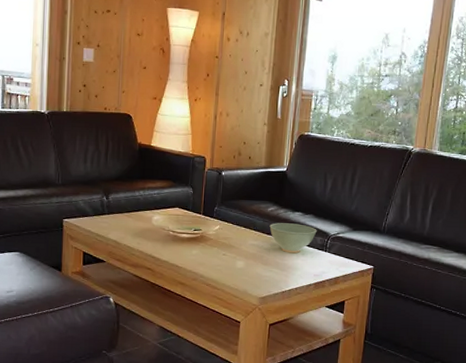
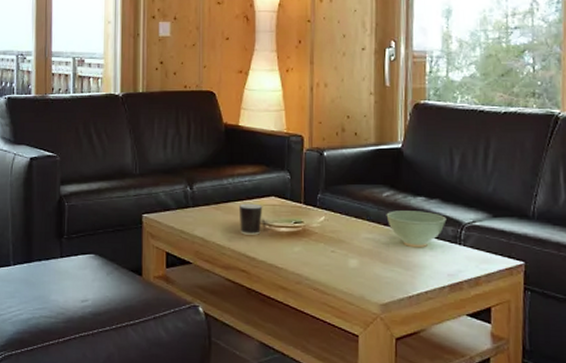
mug: none [147,212,169,240] -> present [238,203,263,236]

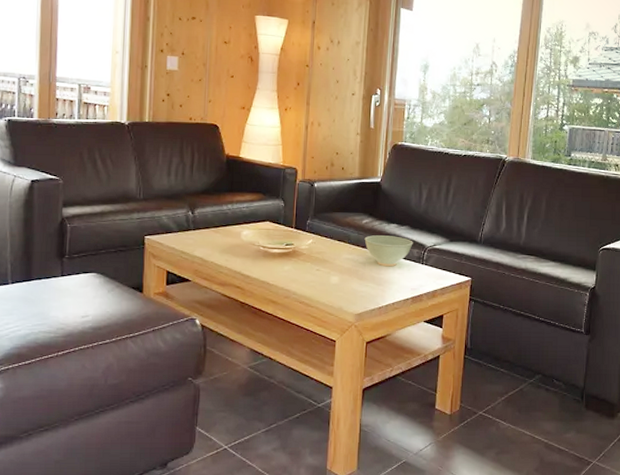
mug: present [238,203,263,236] -> none [236,227,259,257]

